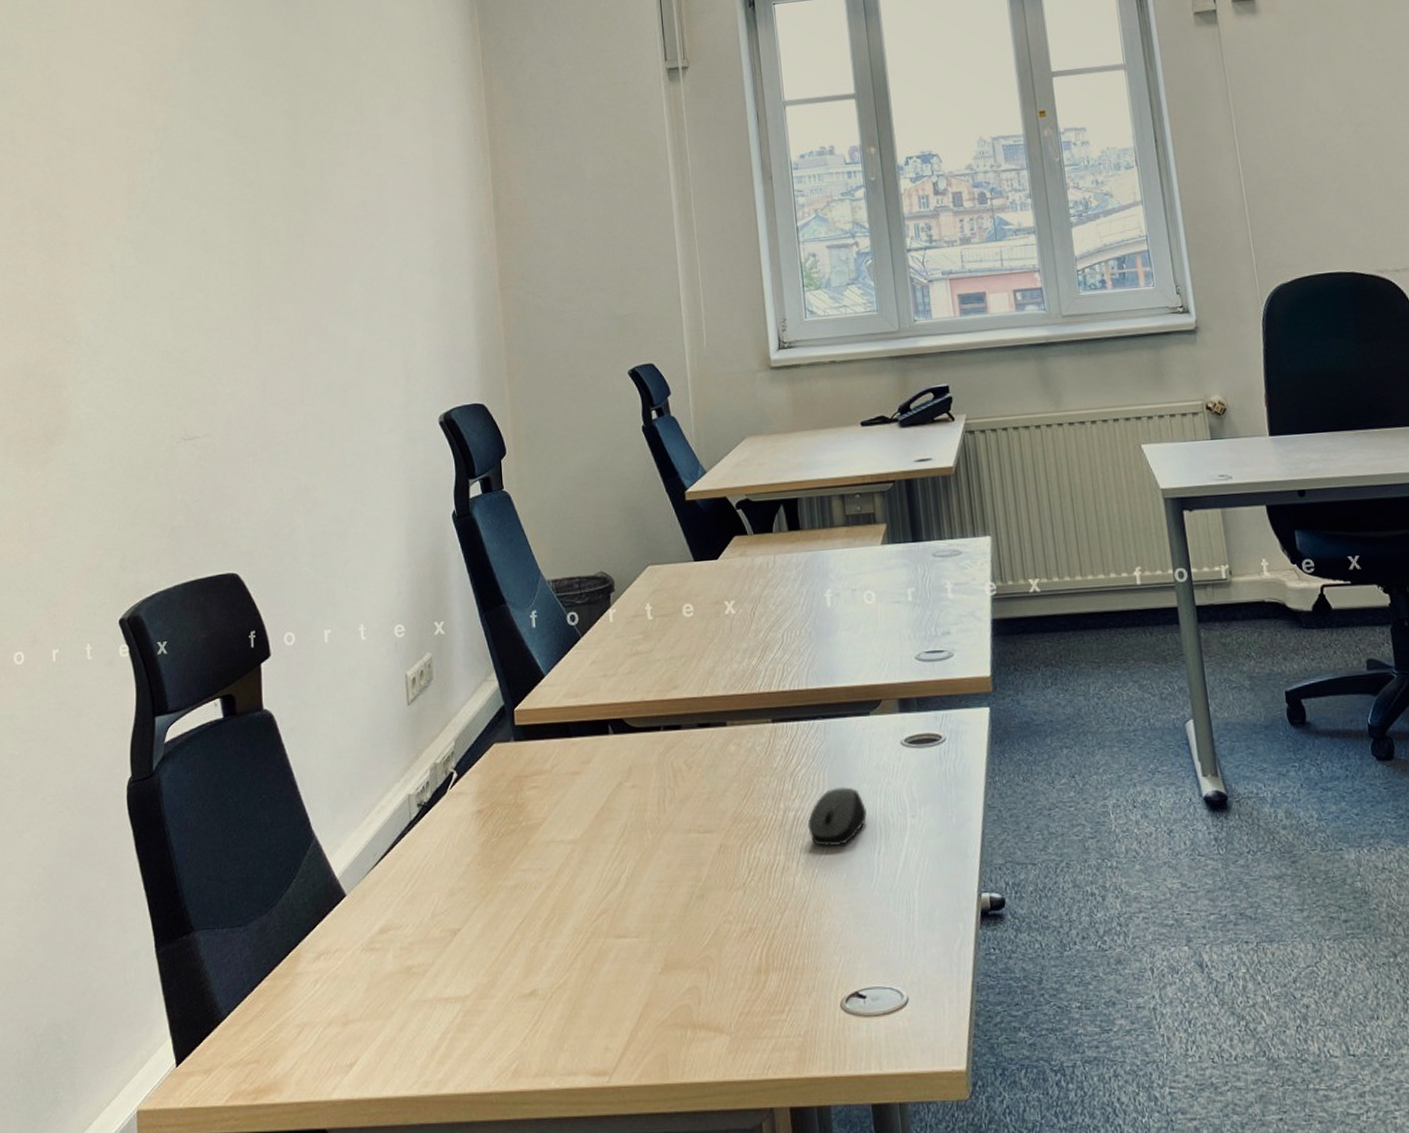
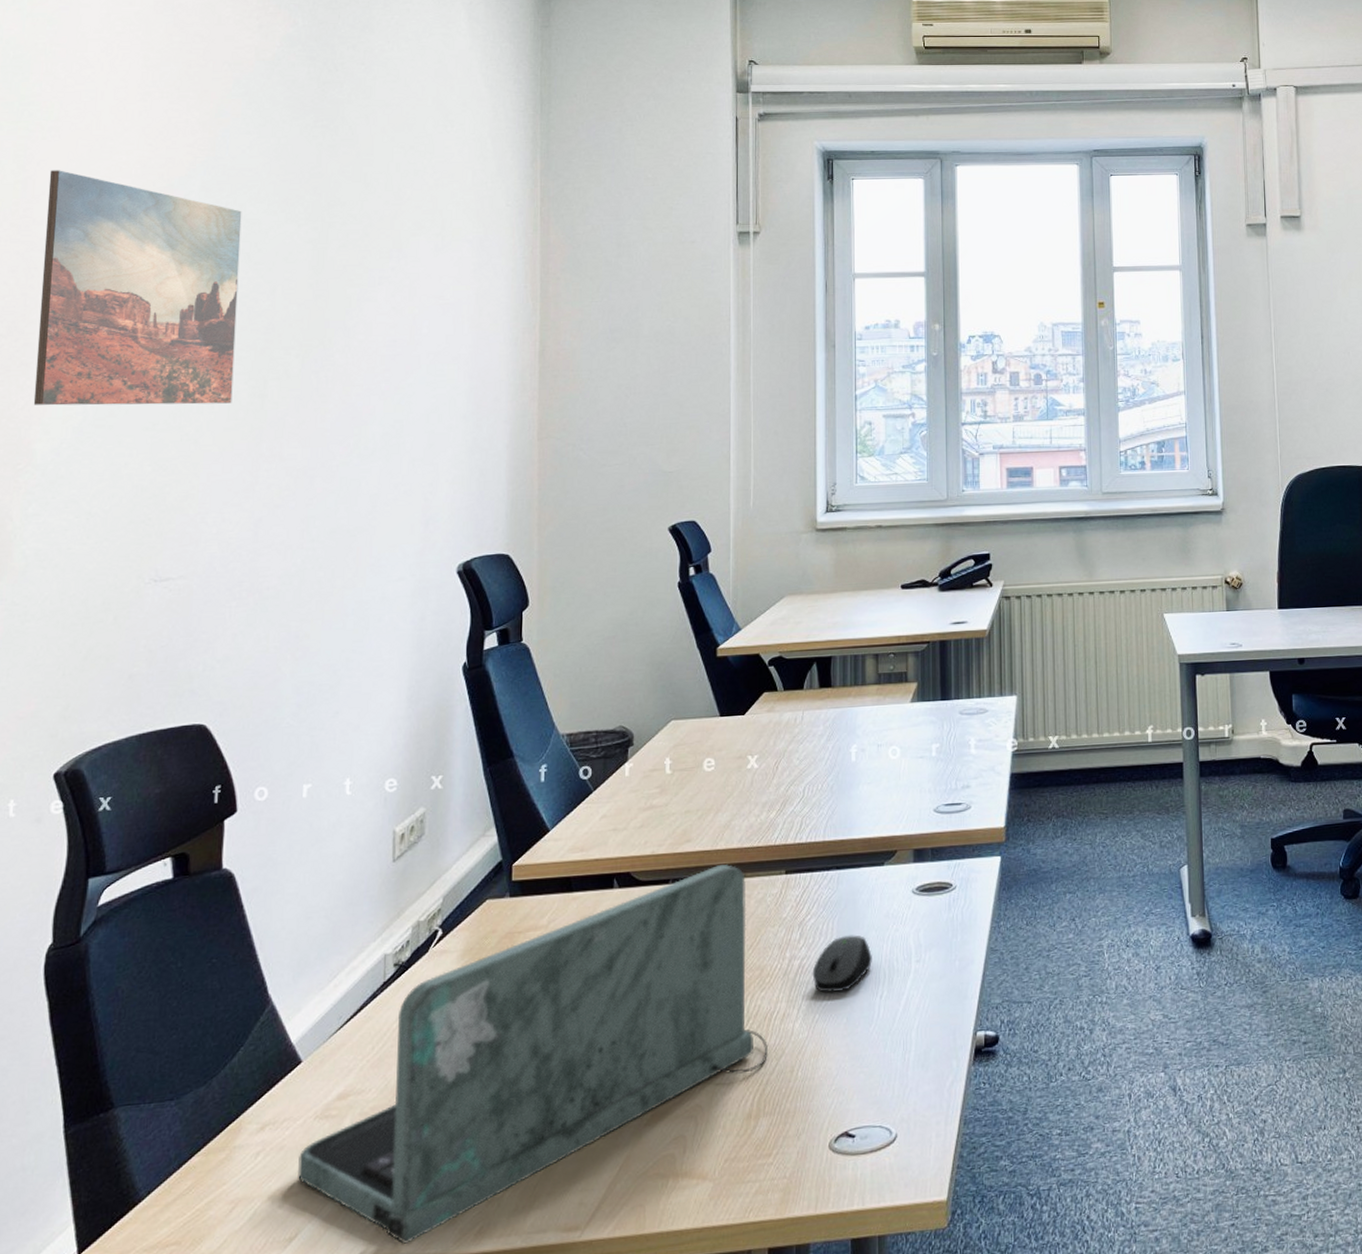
wall art: none [68,64,233,282] -> present [33,170,242,406]
laptop: none [351,712,773,1077] -> present [298,865,769,1244]

